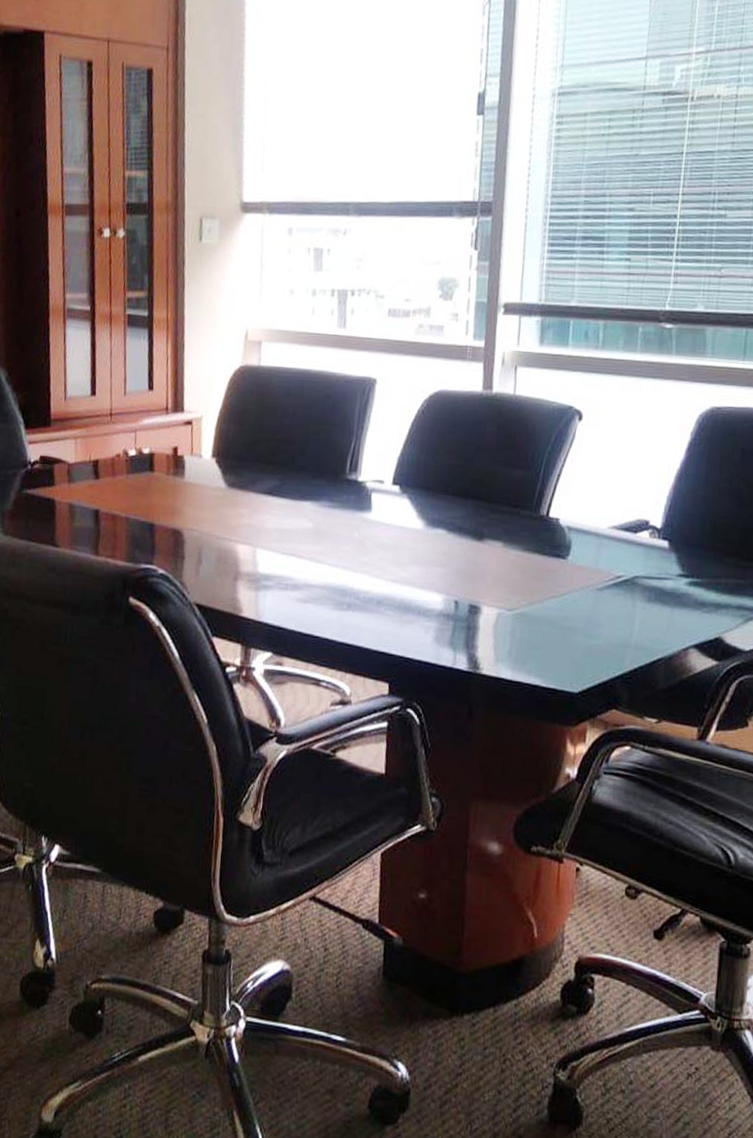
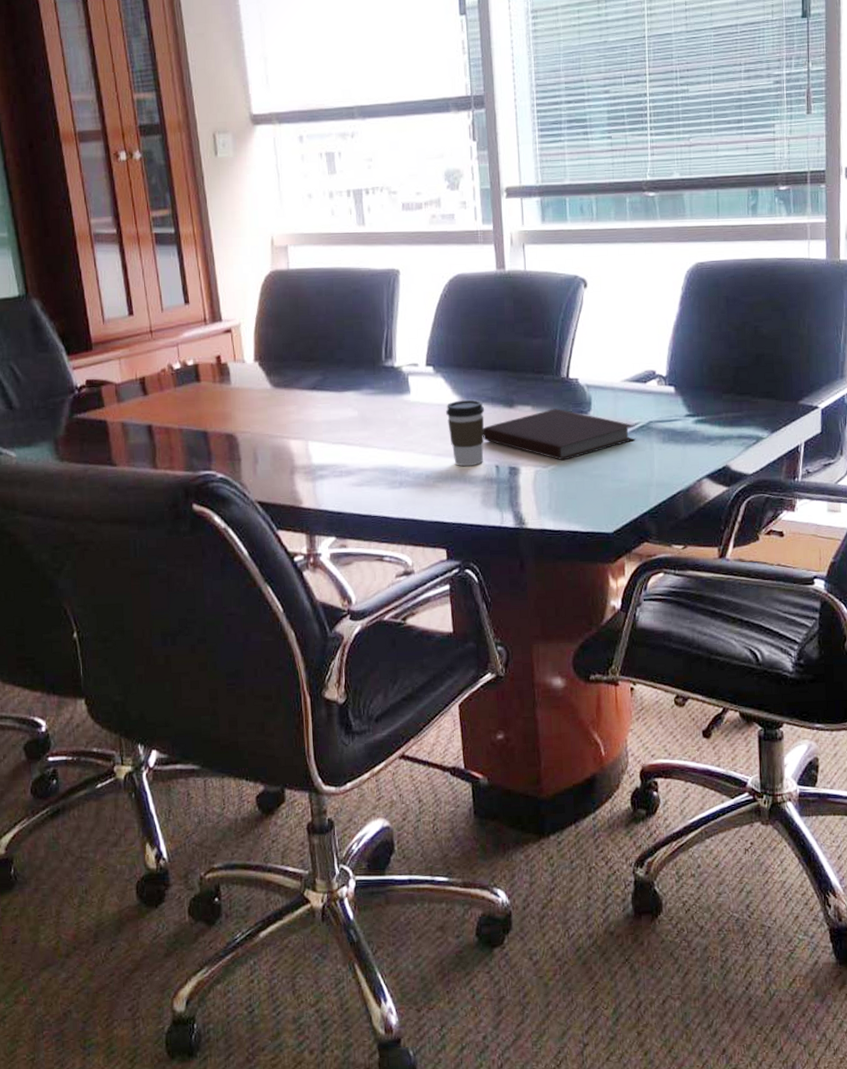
coffee cup: none [407,525,451,598] -> present [446,399,485,467]
notebook: none [445,548,618,606] -> present [483,408,636,461]

